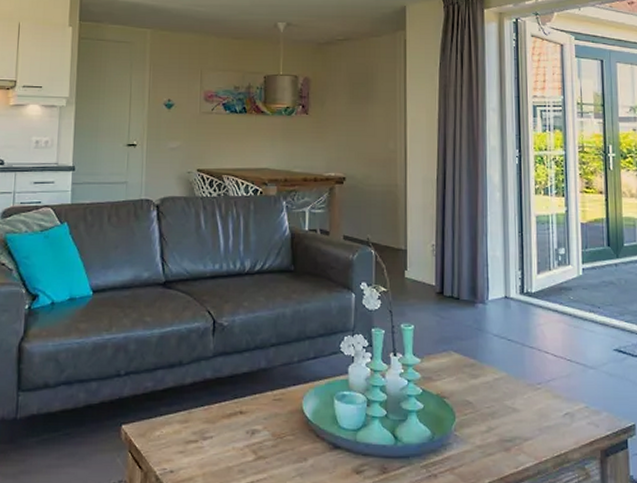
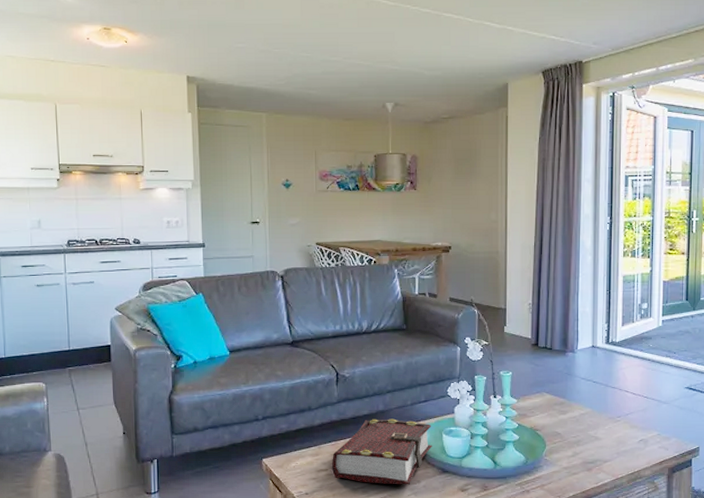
book: none [203,378,322,463] -> present [332,419,432,485]

